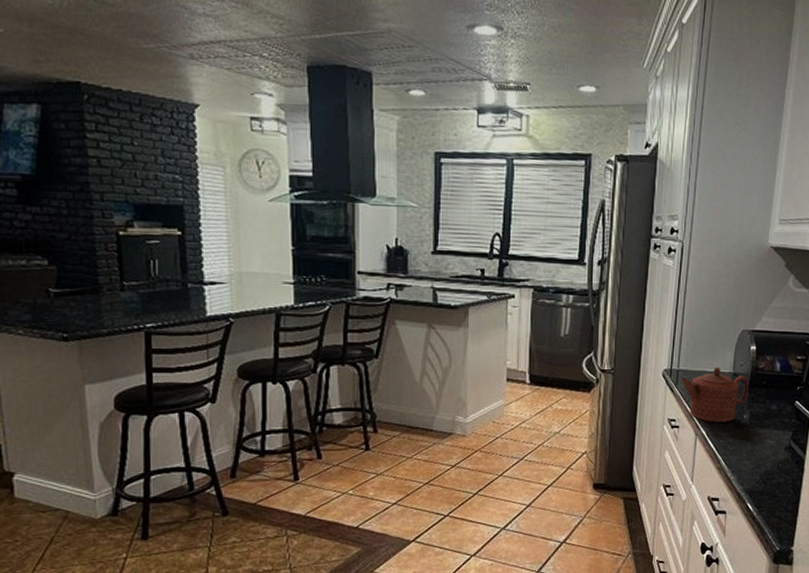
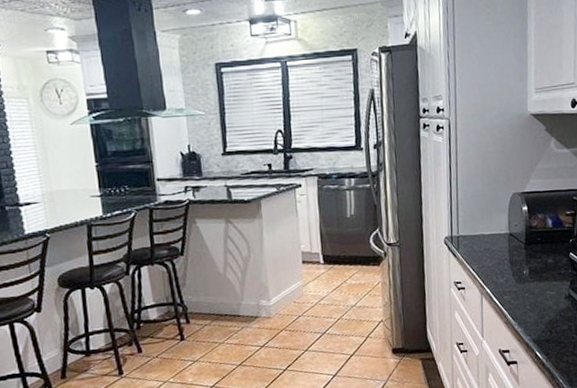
teapot: present [681,366,749,422] -> none [462,229,526,281]

